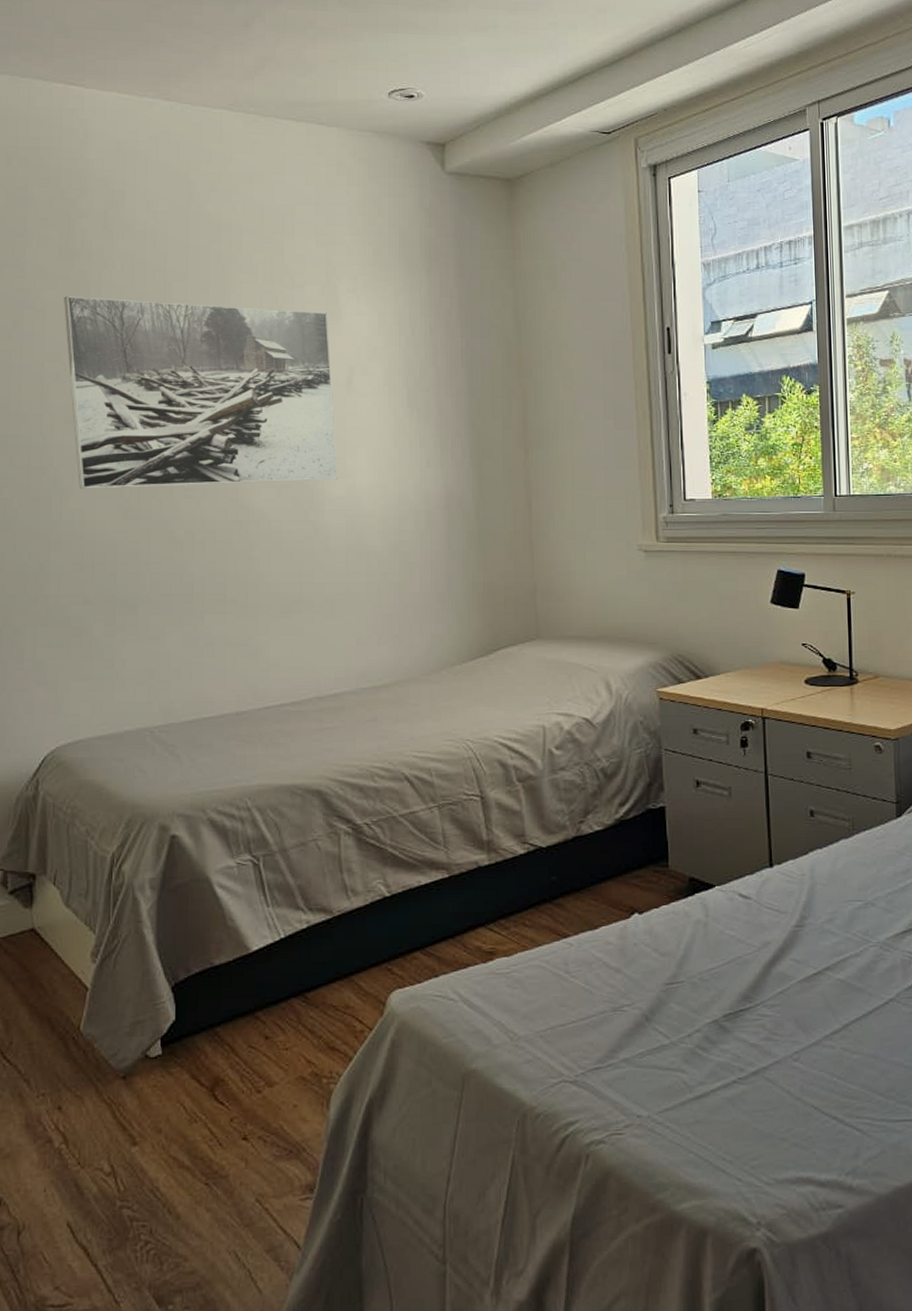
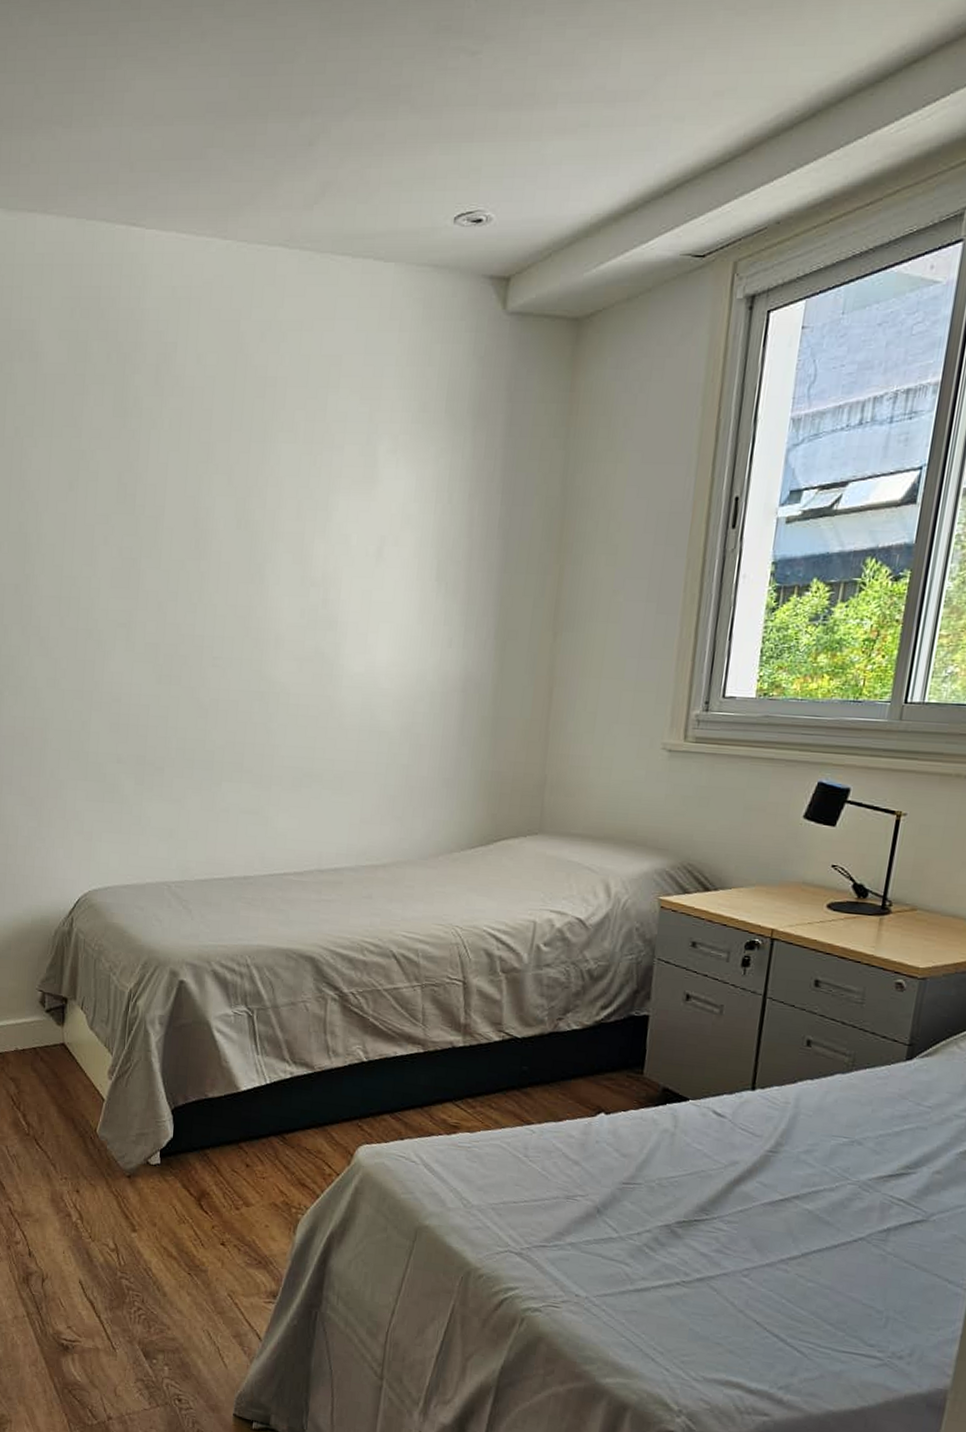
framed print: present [64,296,338,489] -> none [115,457,365,656]

